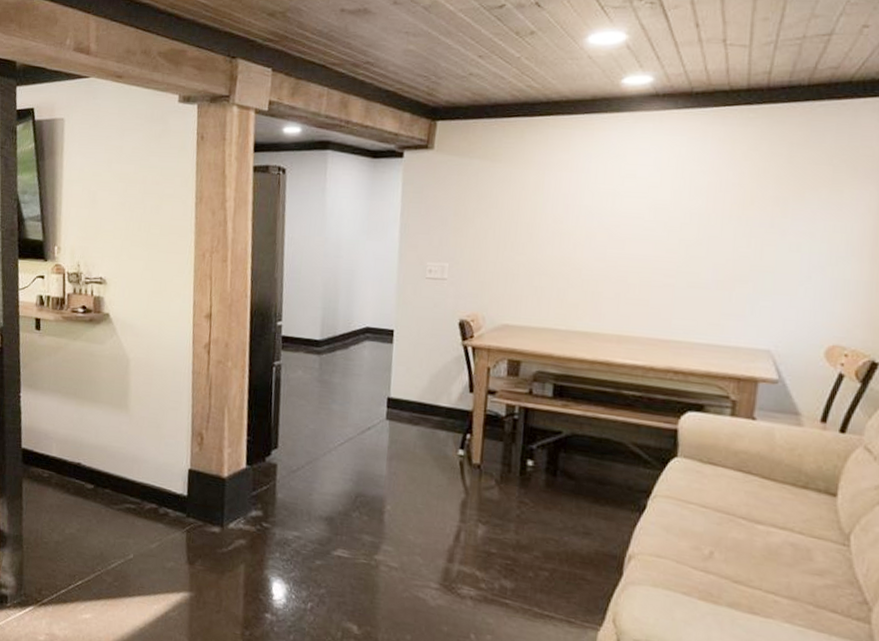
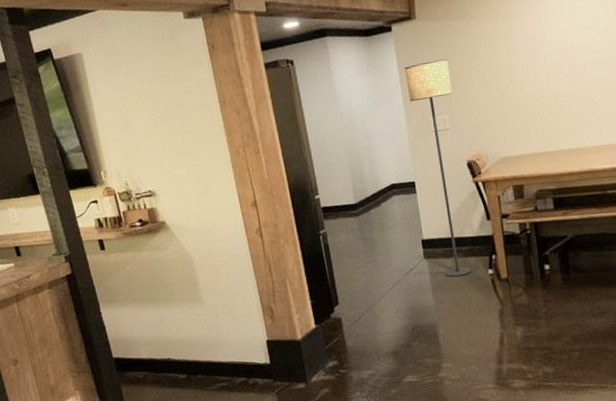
floor lamp: none [405,199,461,450] -> present [405,59,472,277]

